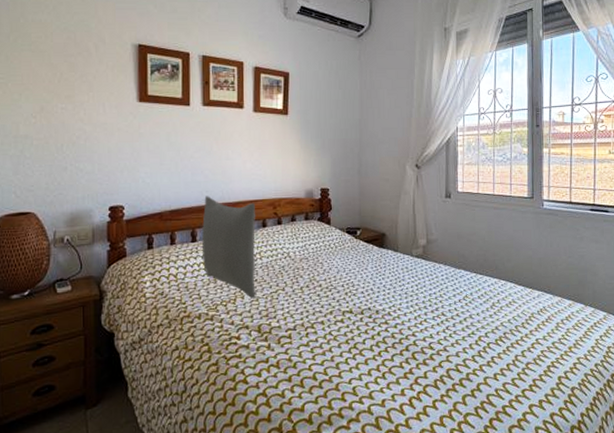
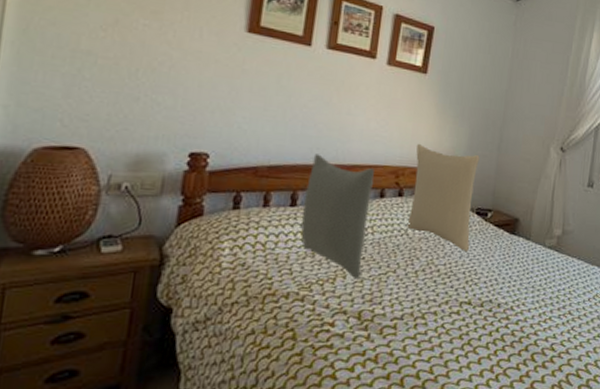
pillow: none [288,176,344,267] -> present [406,143,480,251]

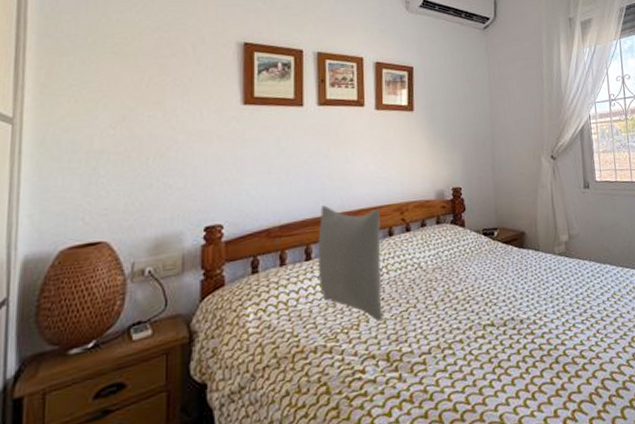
pillow: present [406,143,480,251] -> none [416,177,482,274]

